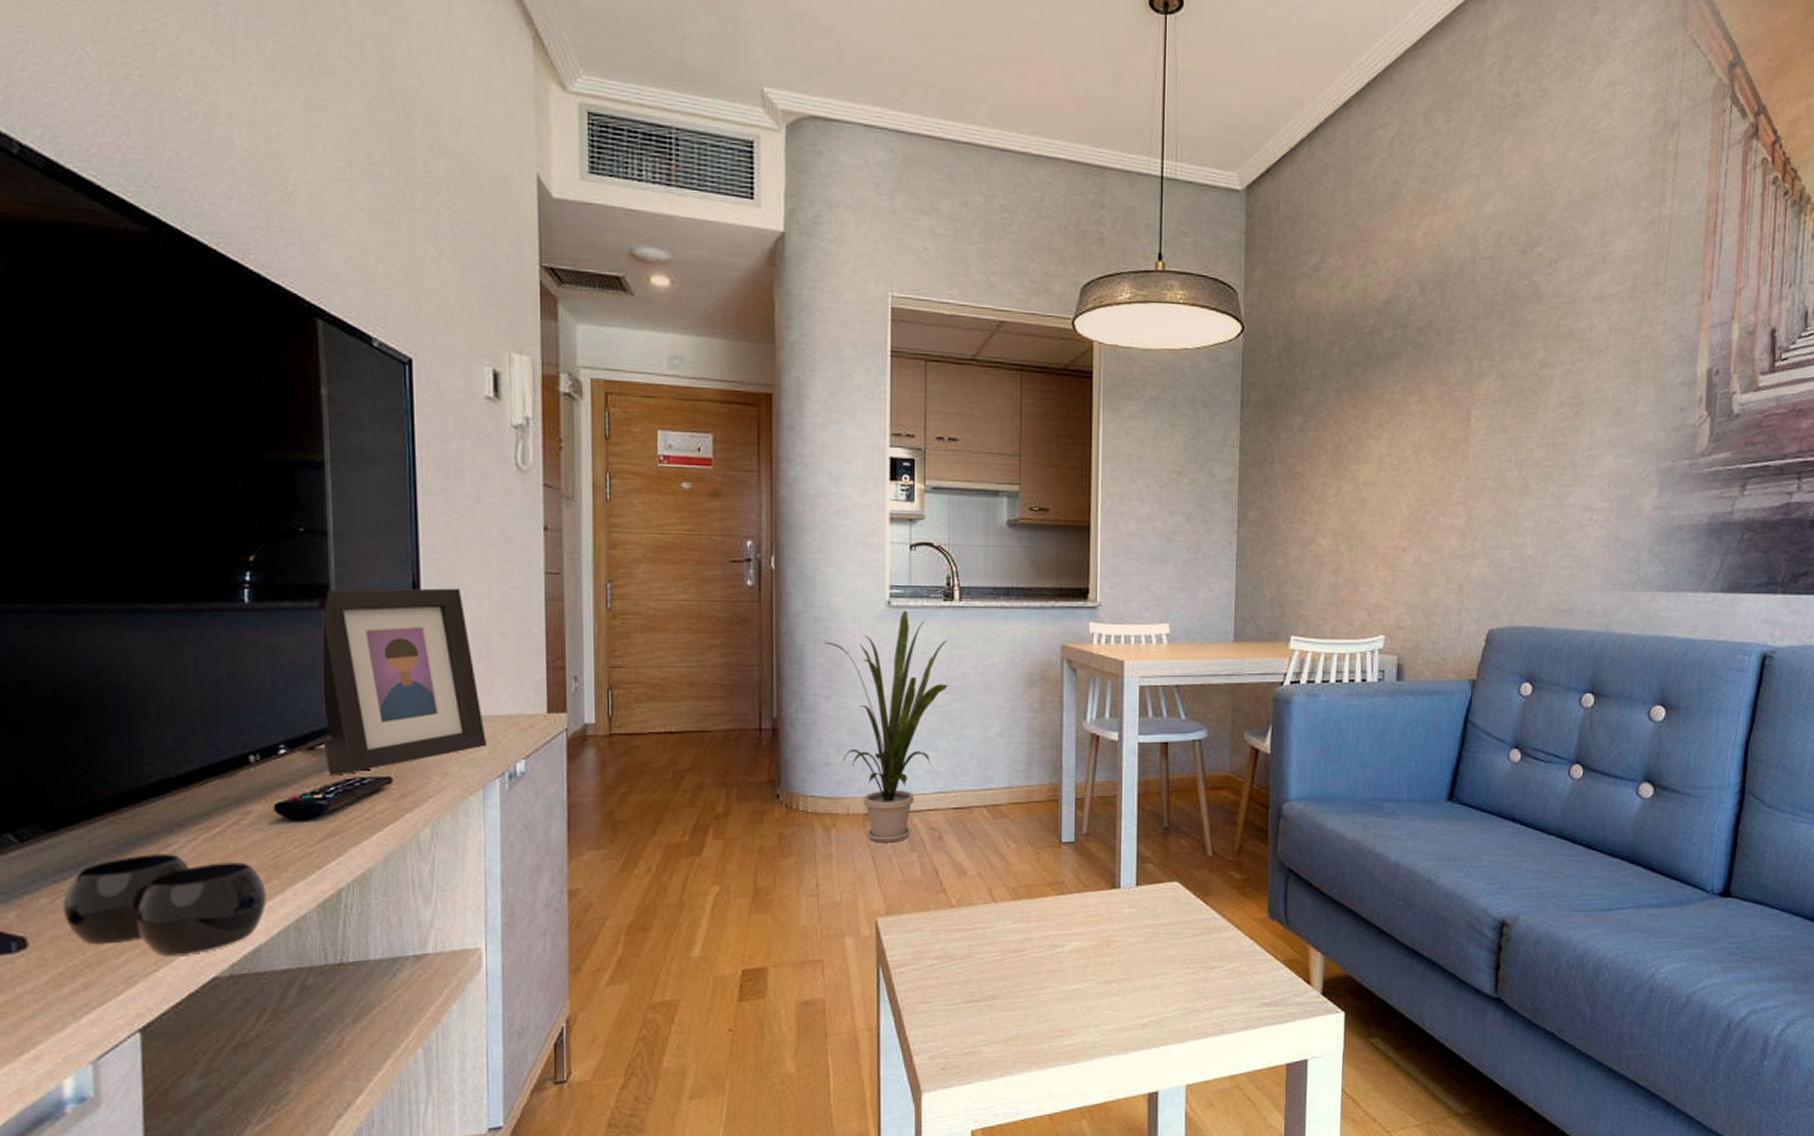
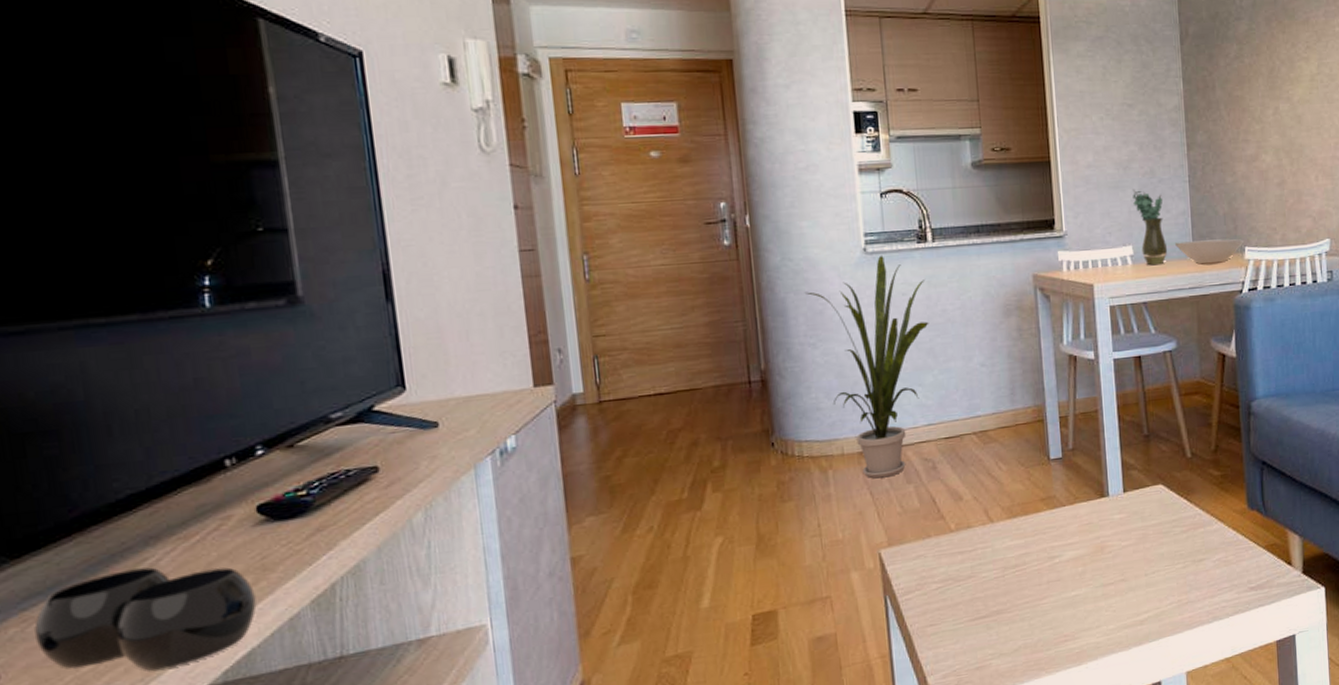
picture frame: present [321,588,486,776] -> none [289,273,474,471]
vase: none [1174,563,1207,647] -> present [1132,189,1168,266]
bowl: none [1214,624,1291,652] -> present [1174,238,1245,266]

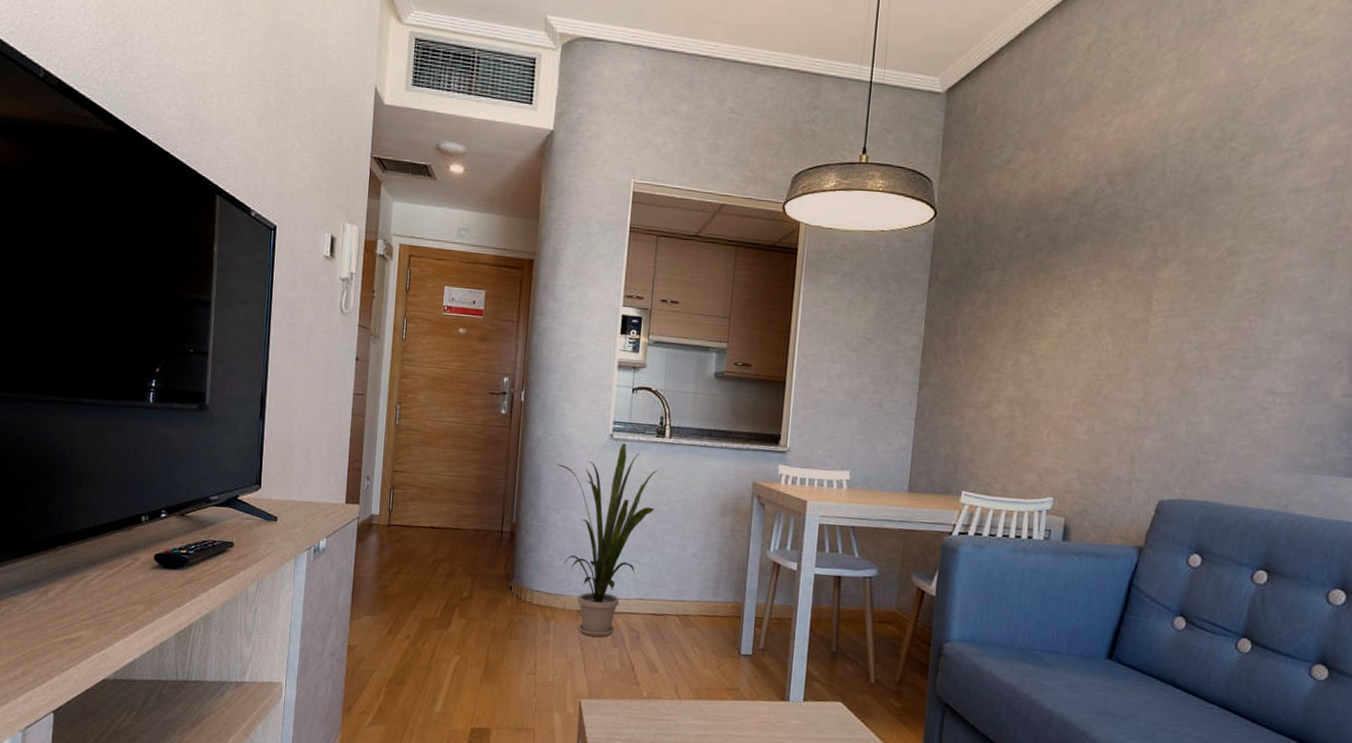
speaker: present [34,567,257,671] -> none [15,582,143,660]
vase: present [1132,189,1168,266] -> none [857,418,887,494]
bowl: present [1174,238,1245,266] -> none [891,475,963,503]

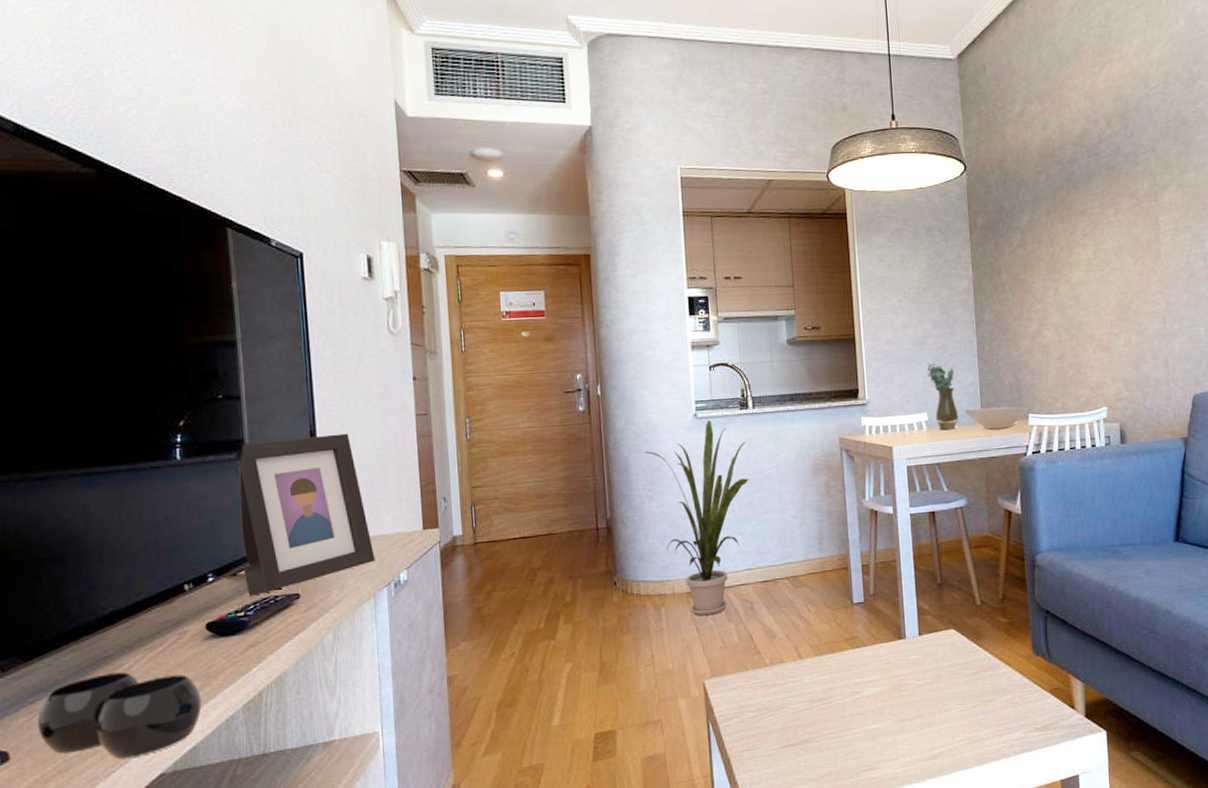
speaker: none [15,582,143,660] -> present [37,672,202,758]
picture frame: none [190,397,301,537] -> present [238,433,375,596]
vase: none [857,418,887,494] -> present [927,362,959,430]
bowl: none [891,475,963,503] -> present [964,406,1029,431]

